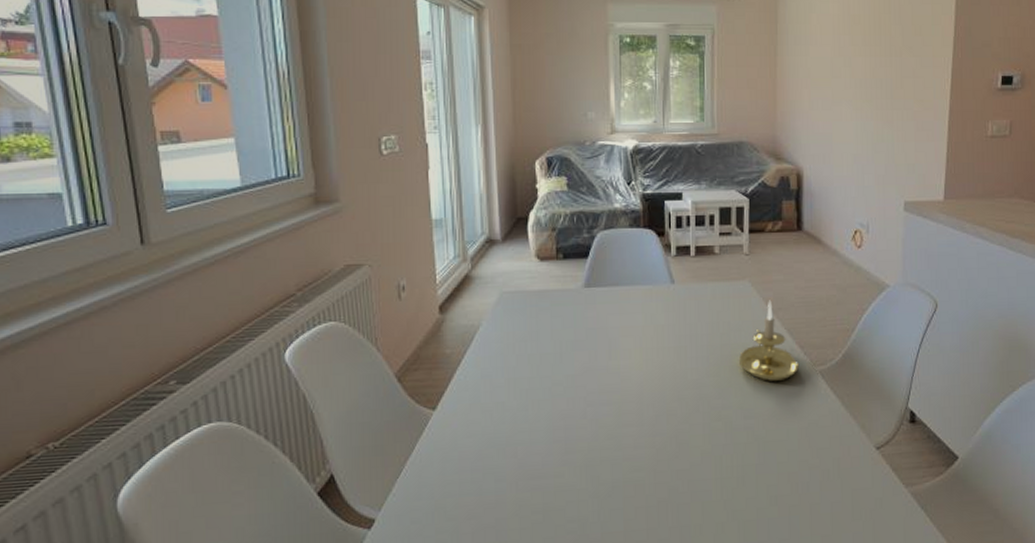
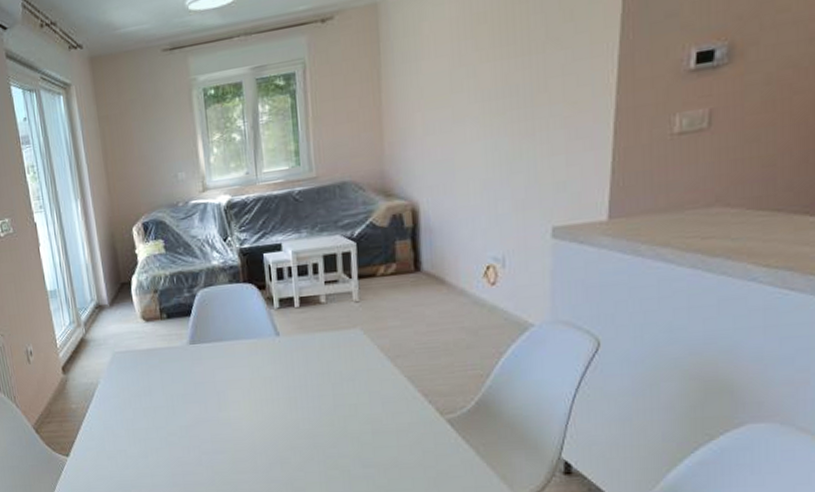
candle holder: present [739,300,800,382] -> none [354,347,424,431]

